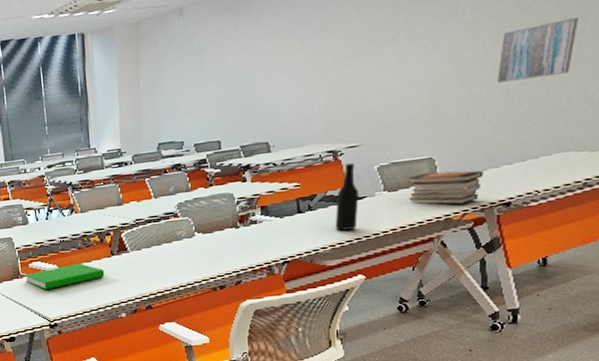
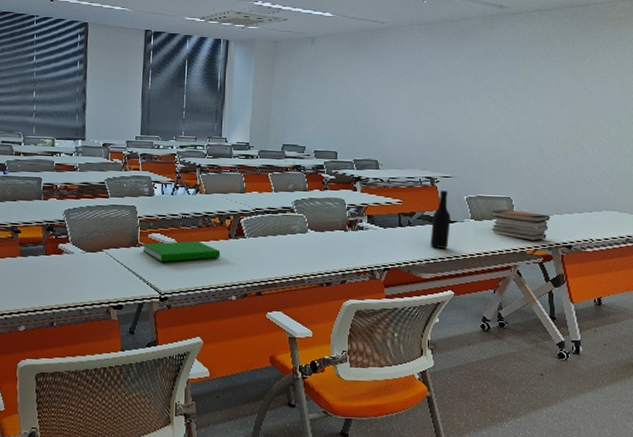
wall art: present [496,17,579,83] -> none [558,107,617,149]

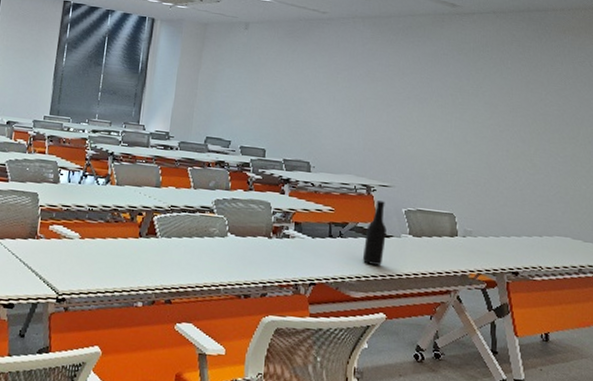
book: present [142,241,221,262] -> none [41,236,129,259]
book stack: present [491,210,550,240] -> none [431,226,496,264]

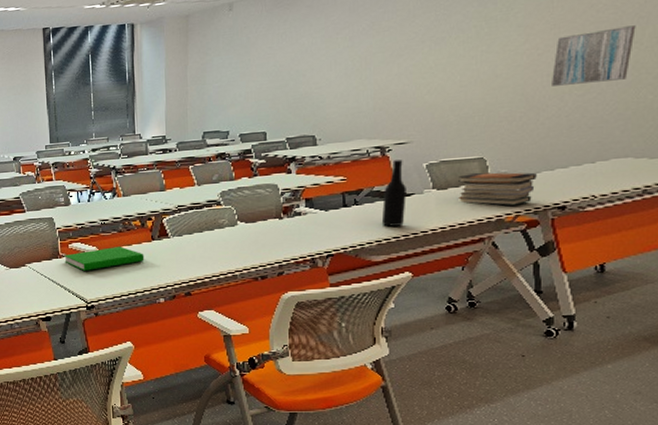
book: none [41,236,129,259] -> present [64,246,145,271]
book stack: none [431,226,496,264] -> present [458,172,537,206]
wall art: none [508,120,573,168] -> present [550,25,636,87]

